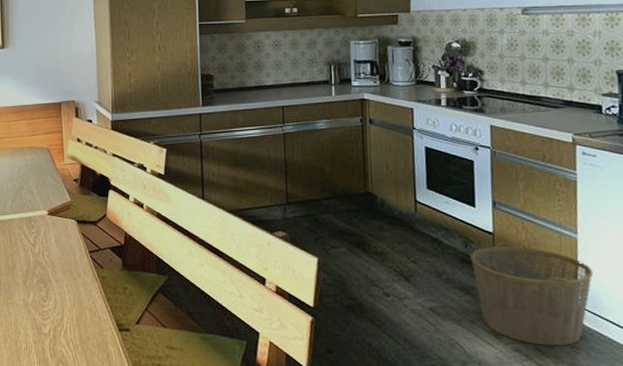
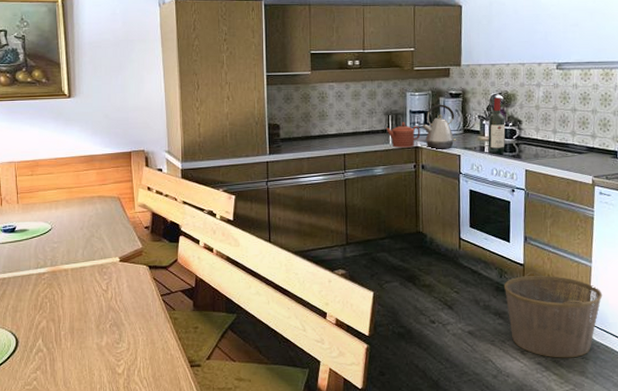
teapot: none [328,72,367,100] -> present [386,122,421,148]
kettle: none [368,53,408,102] -> present [421,104,456,149]
wine bottle: none [444,46,465,108] -> present [488,97,506,154]

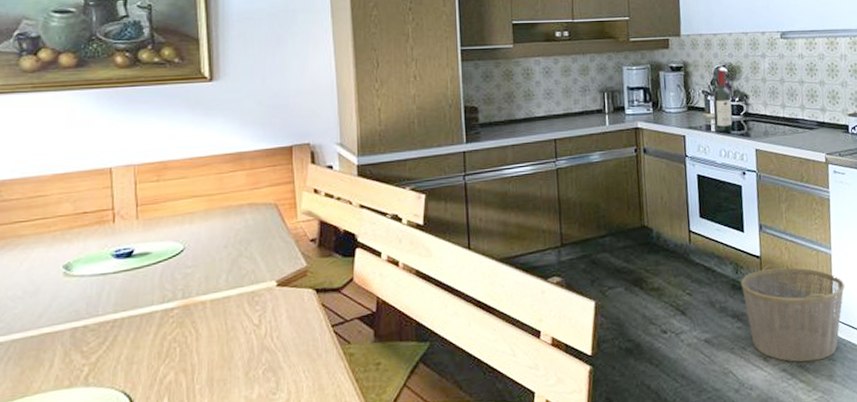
teapot: present [386,122,421,148] -> none [602,100,640,130]
kettle: present [421,104,456,149] -> none [641,79,680,130]

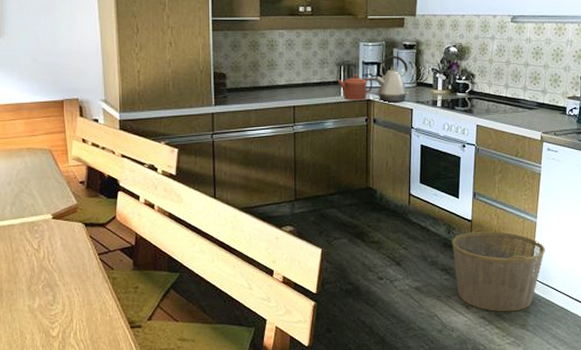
teapot: none [602,100,640,130] -> present [338,73,373,100]
kettle: none [641,79,680,130] -> present [374,55,409,103]
wine bottle: present [713,70,733,133] -> none [440,50,459,108]

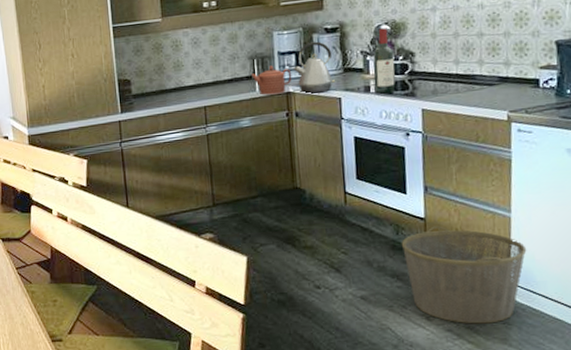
wine bottle: none [440,50,459,108] -> present [373,28,395,94]

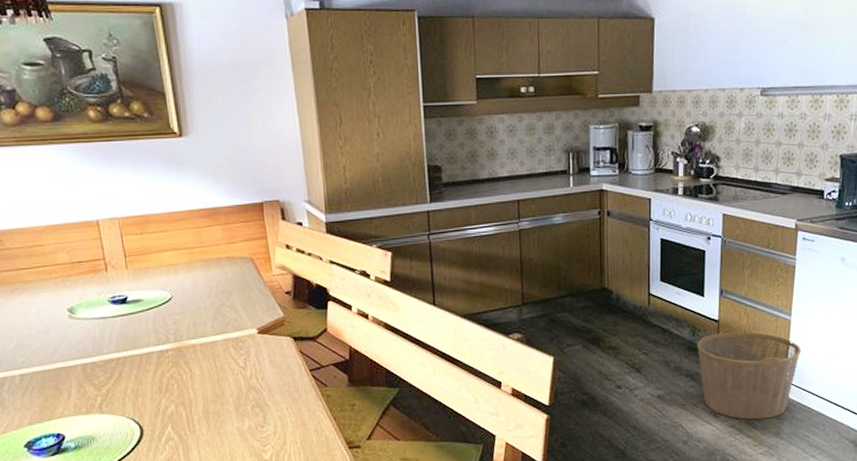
teapot: present [251,65,292,96] -> none [566,160,606,192]
kettle: present [293,41,335,94] -> none [607,139,646,193]
wine bottle: present [373,28,395,94] -> none [682,130,702,197]

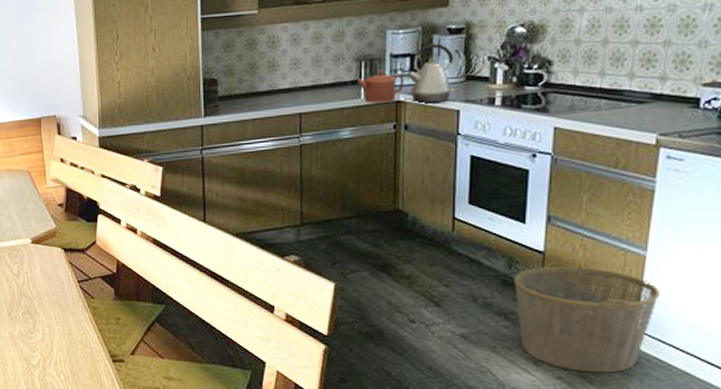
teapot: none [566,160,606,192] -> present [357,69,404,104]
kettle: none [607,139,646,193] -> present [406,43,454,104]

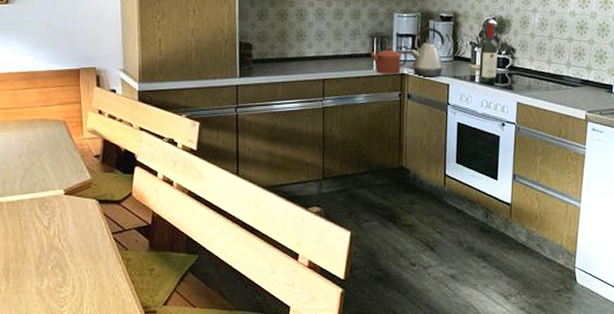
wine bottle: none [500,30,528,108] -> present [479,23,498,84]
basket: present [513,261,661,373] -> none [489,211,591,303]

